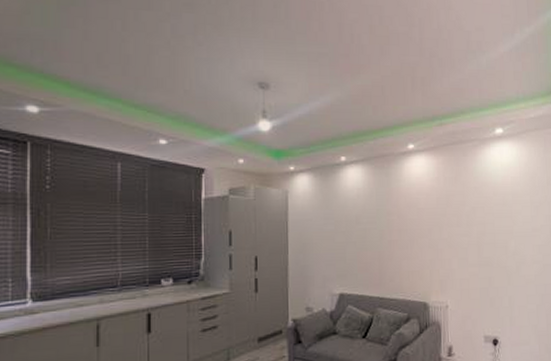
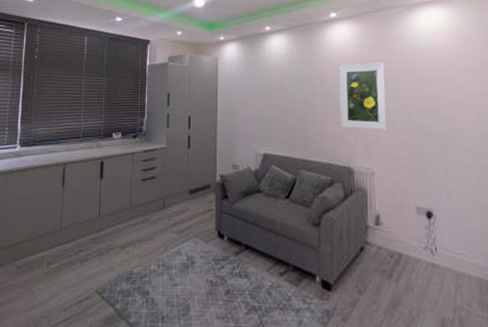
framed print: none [416,197,461,265] -> present [339,62,388,130]

